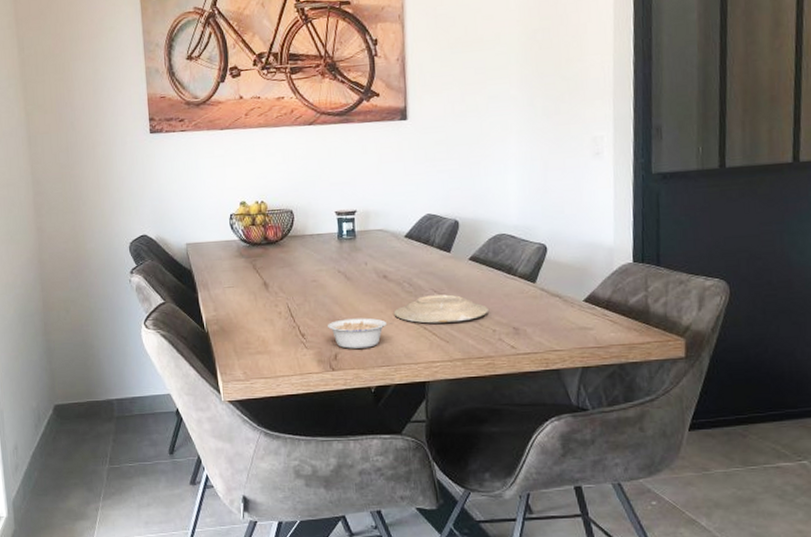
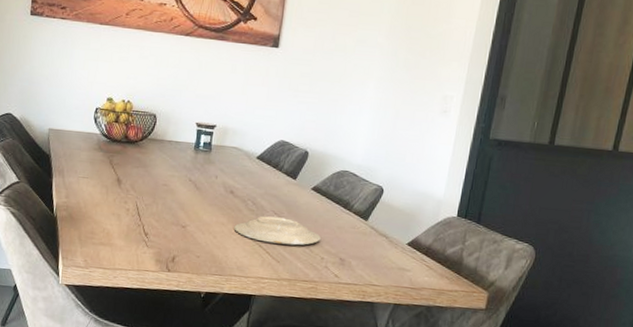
legume: present [328,317,394,349] -> none [171,225,233,256]

